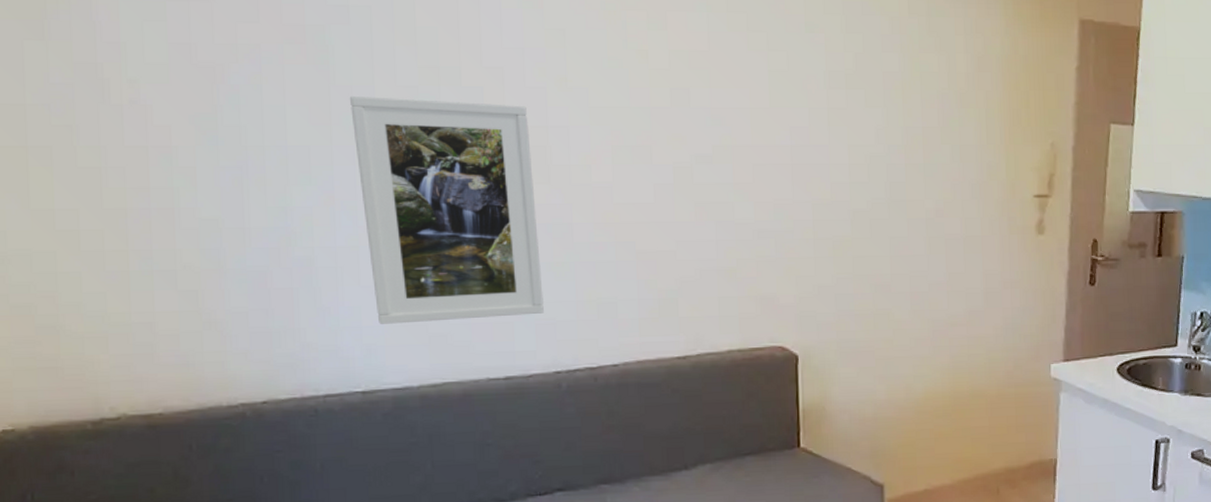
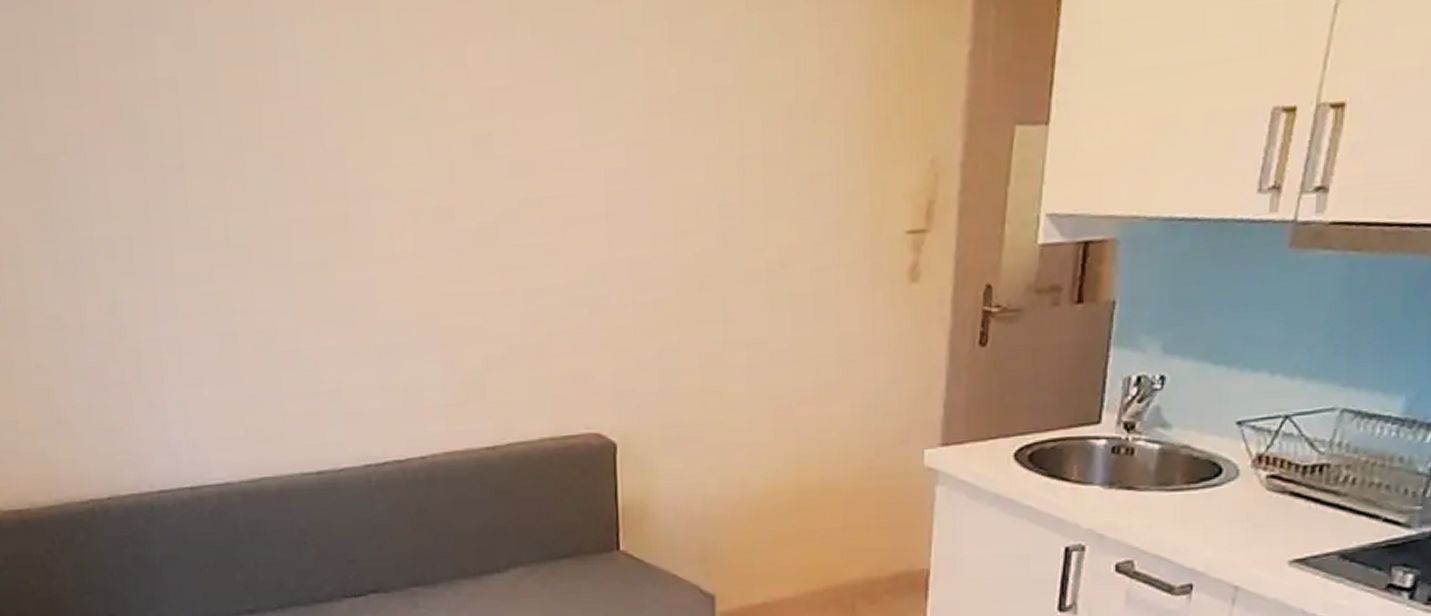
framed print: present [350,95,544,324] -> none [163,172,352,418]

